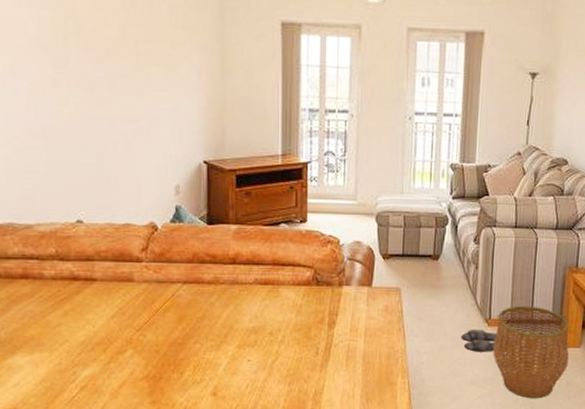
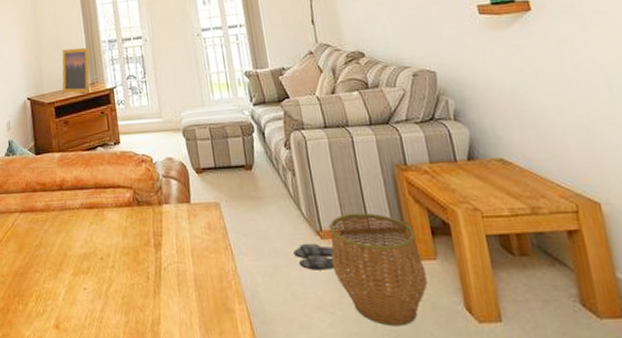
picture frame: none [247,111,286,165] -> present [61,47,90,94]

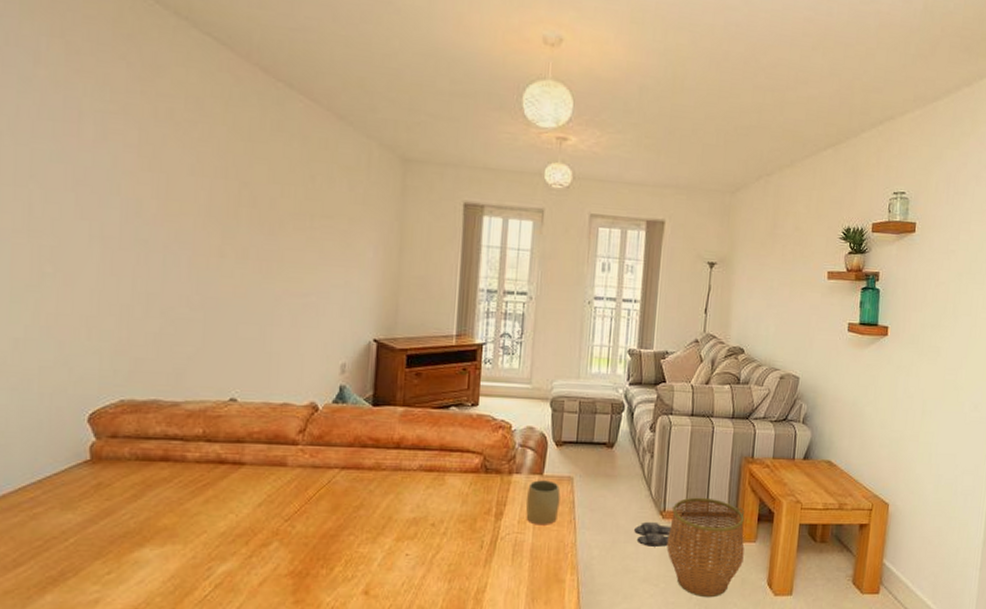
picture frame: present [61,47,90,94] -> none [420,290,463,345]
mug: none [178,208,213,254] -> present [525,480,561,525]

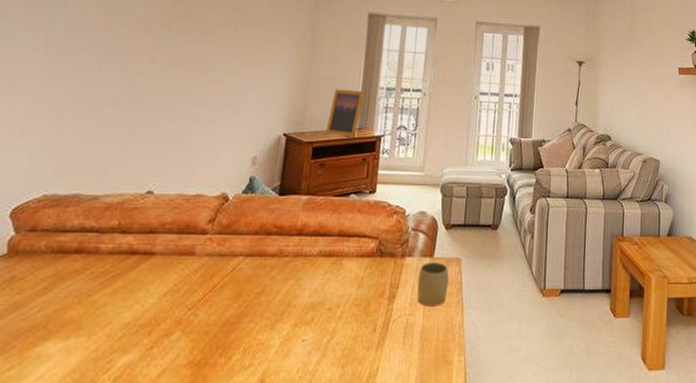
picture frame: none [420,290,463,345] -> present [325,89,365,138]
slippers: present [634,521,685,547] -> none [517,300,564,325]
basket: present [666,497,745,598] -> none [547,275,619,375]

